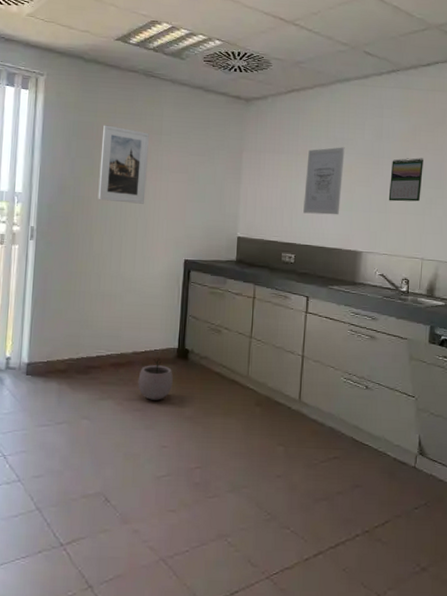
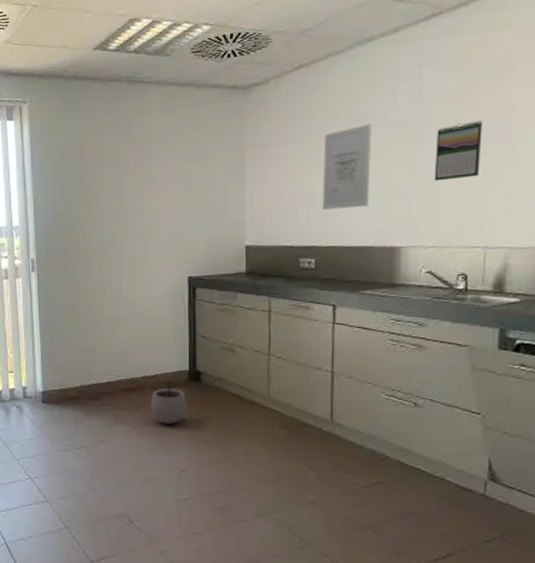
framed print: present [98,125,149,204] -> none [90,143,141,224]

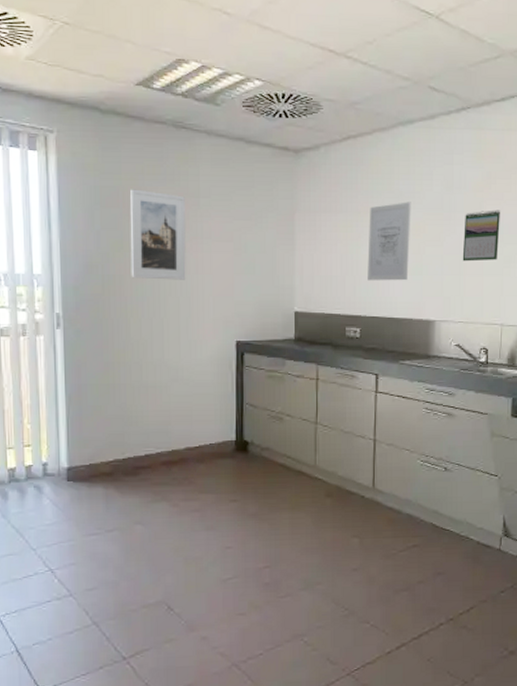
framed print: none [90,143,141,224] -> present [129,189,186,280]
plant pot: present [150,381,187,424] -> none [194,452,233,499]

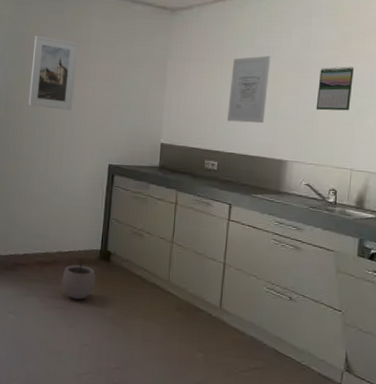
plant pot: none [194,452,233,499] -> present [61,259,96,300]

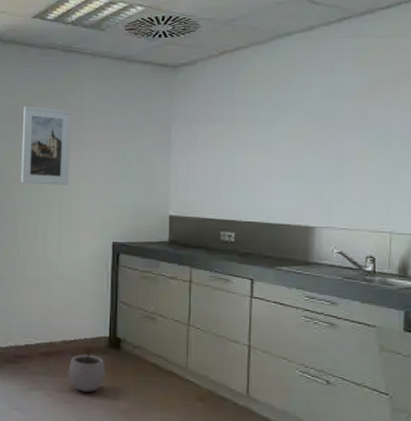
wall art: present [227,55,271,124] -> none [243,110,289,187]
calendar: present [316,66,354,111] -> none [345,115,387,168]

